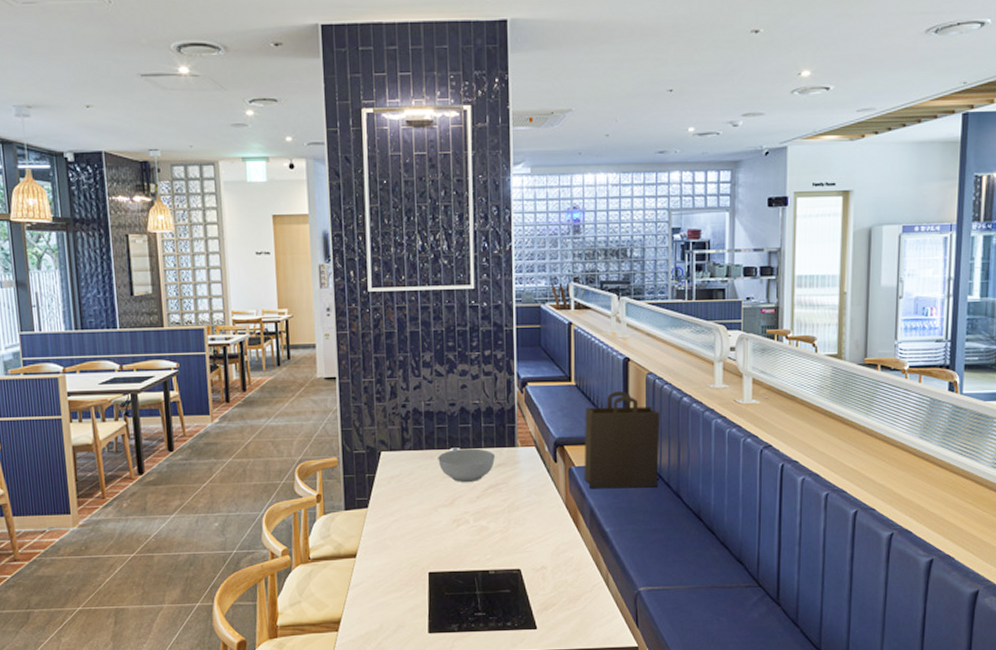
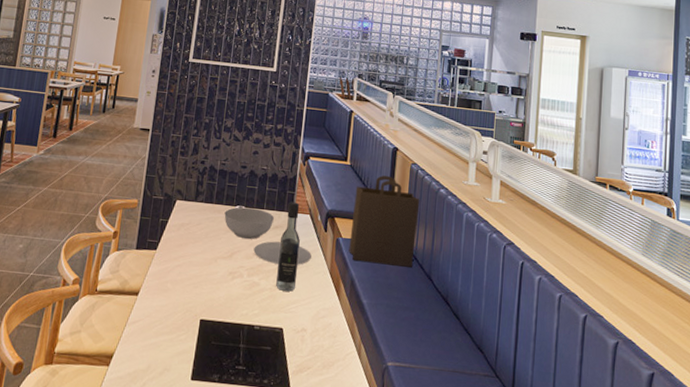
plate: none [477,480,543,504] -> present [253,241,311,265]
bottle: none [504,435,530,531] -> present [276,201,300,292]

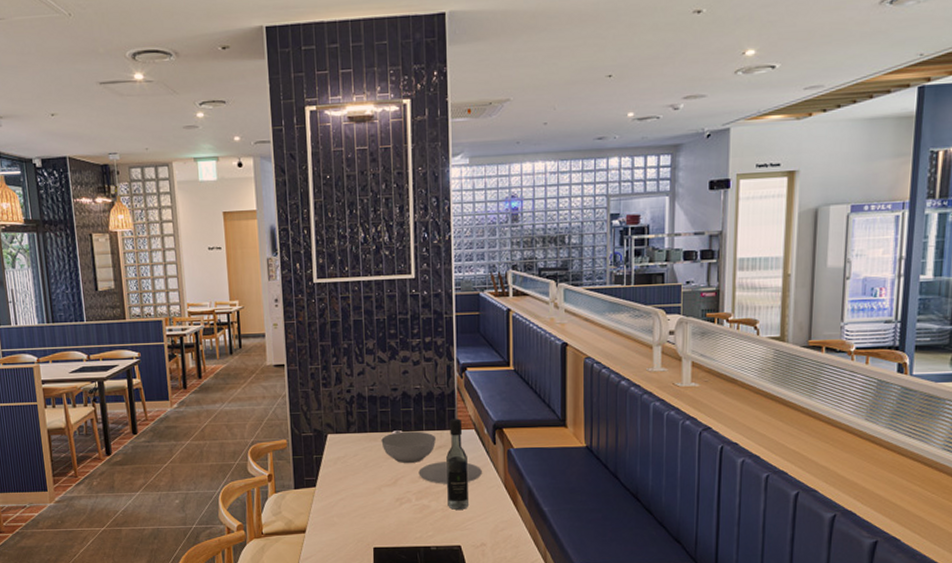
shopping bag: present [348,175,420,268] -> none [522,376,598,470]

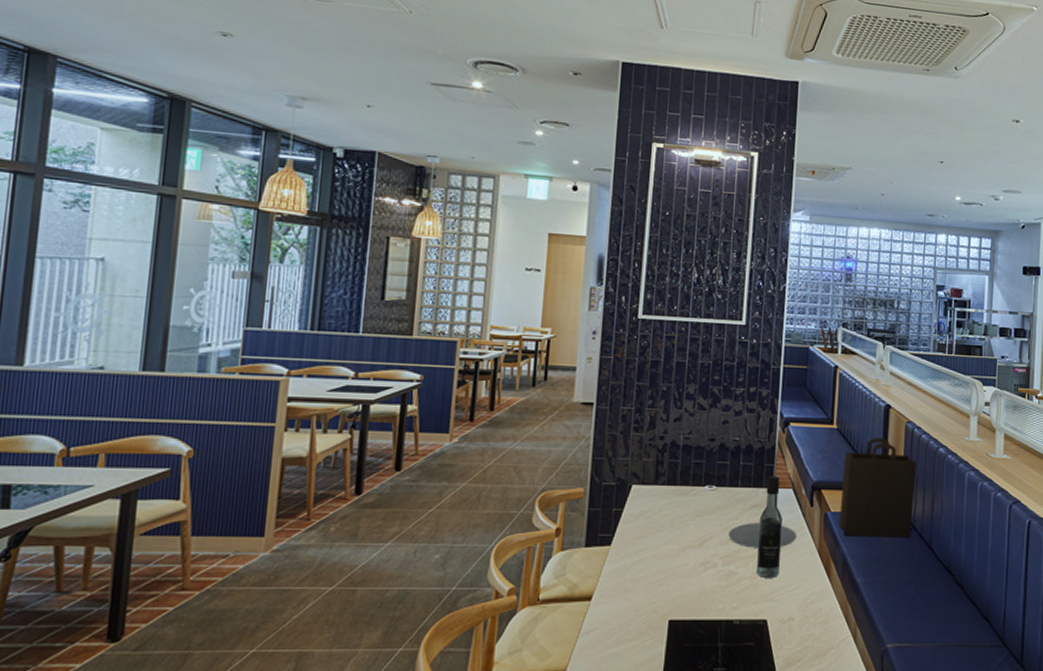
bowl: present [381,431,437,463] -> none [691,487,752,522]
shopping bag: none [522,376,598,470] -> present [839,438,917,538]

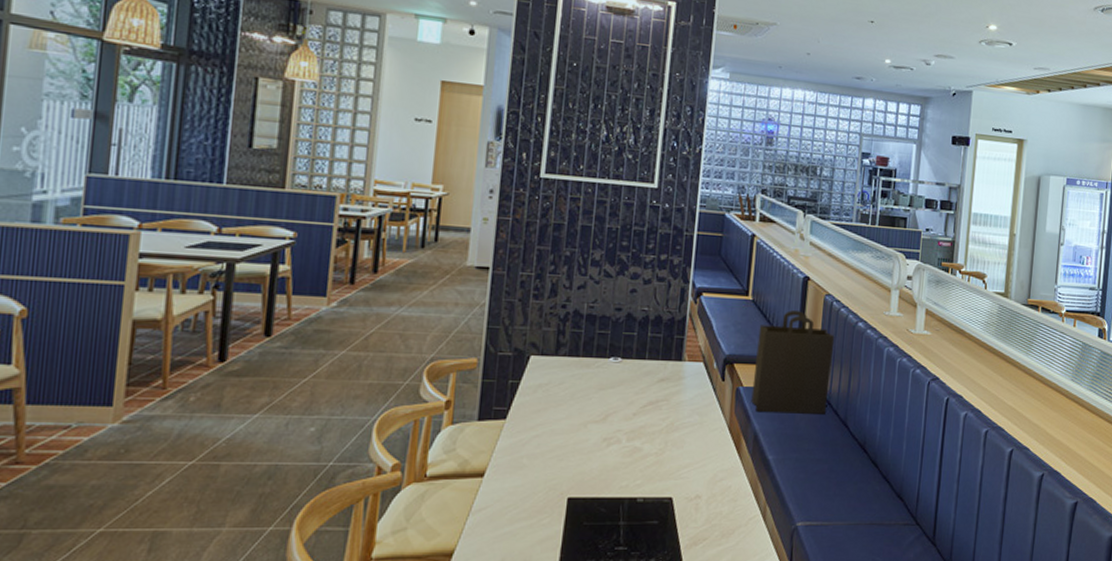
plate: present [728,523,796,548] -> none [634,397,706,423]
bottle: present [757,476,782,578] -> none [663,348,692,454]

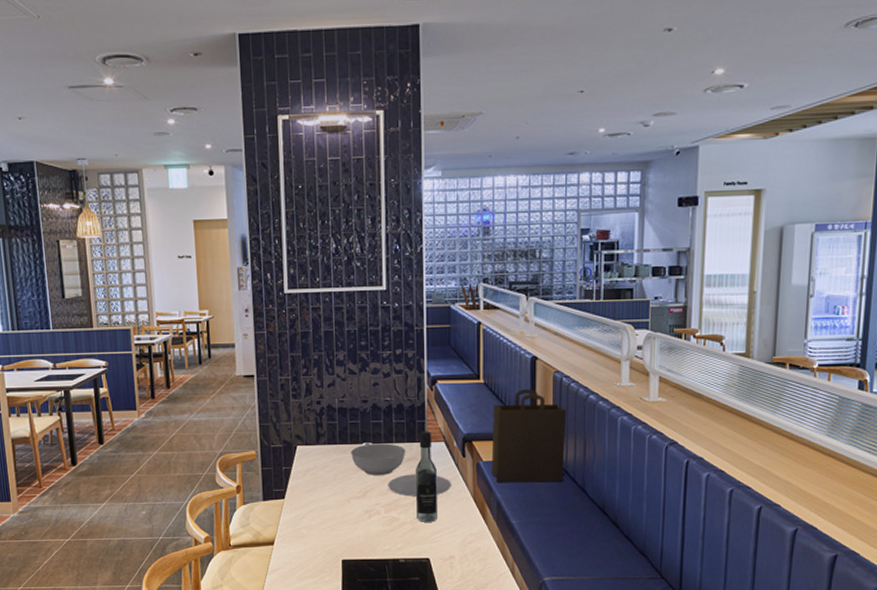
bowl: none [594,359,660,396] -> present [351,443,406,475]
plate: none [634,397,706,423] -> present [388,474,451,497]
bottle: none [663,348,692,454] -> present [415,431,438,522]

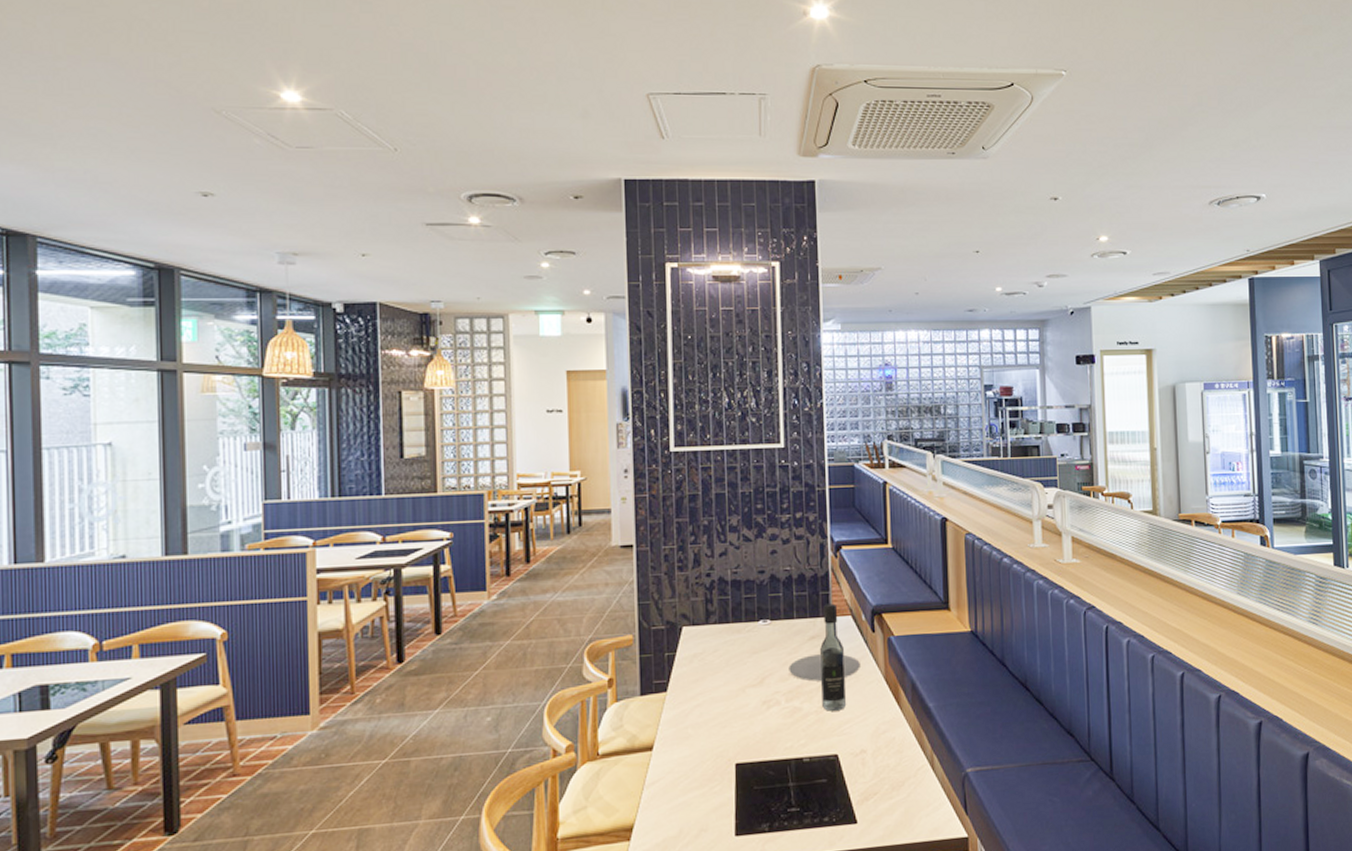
bowl: present [351,443,406,475] -> none [746,619,809,658]
shopping bag: present [491,389,567,483] -> none [903,553,982,660]

